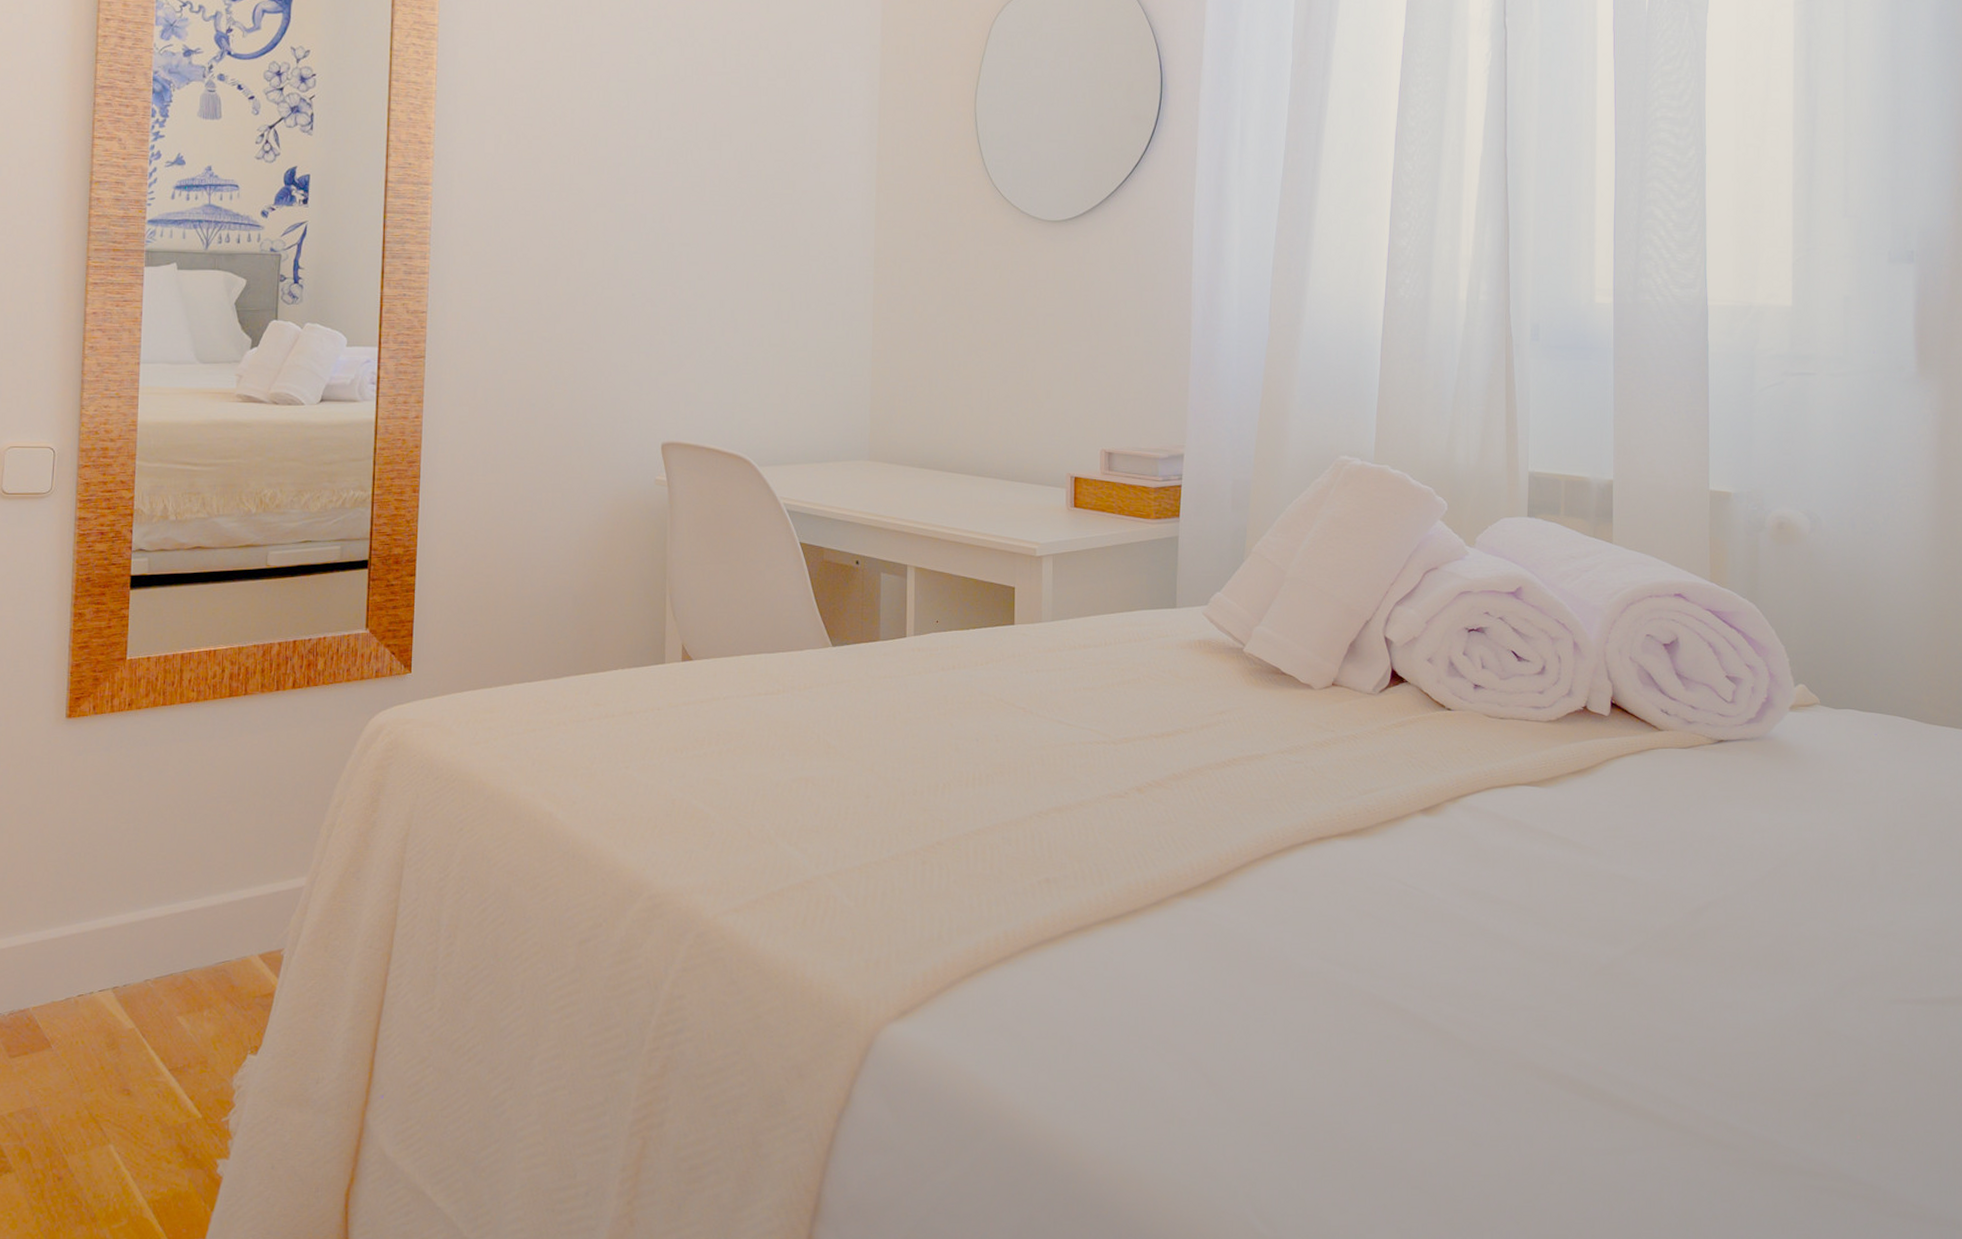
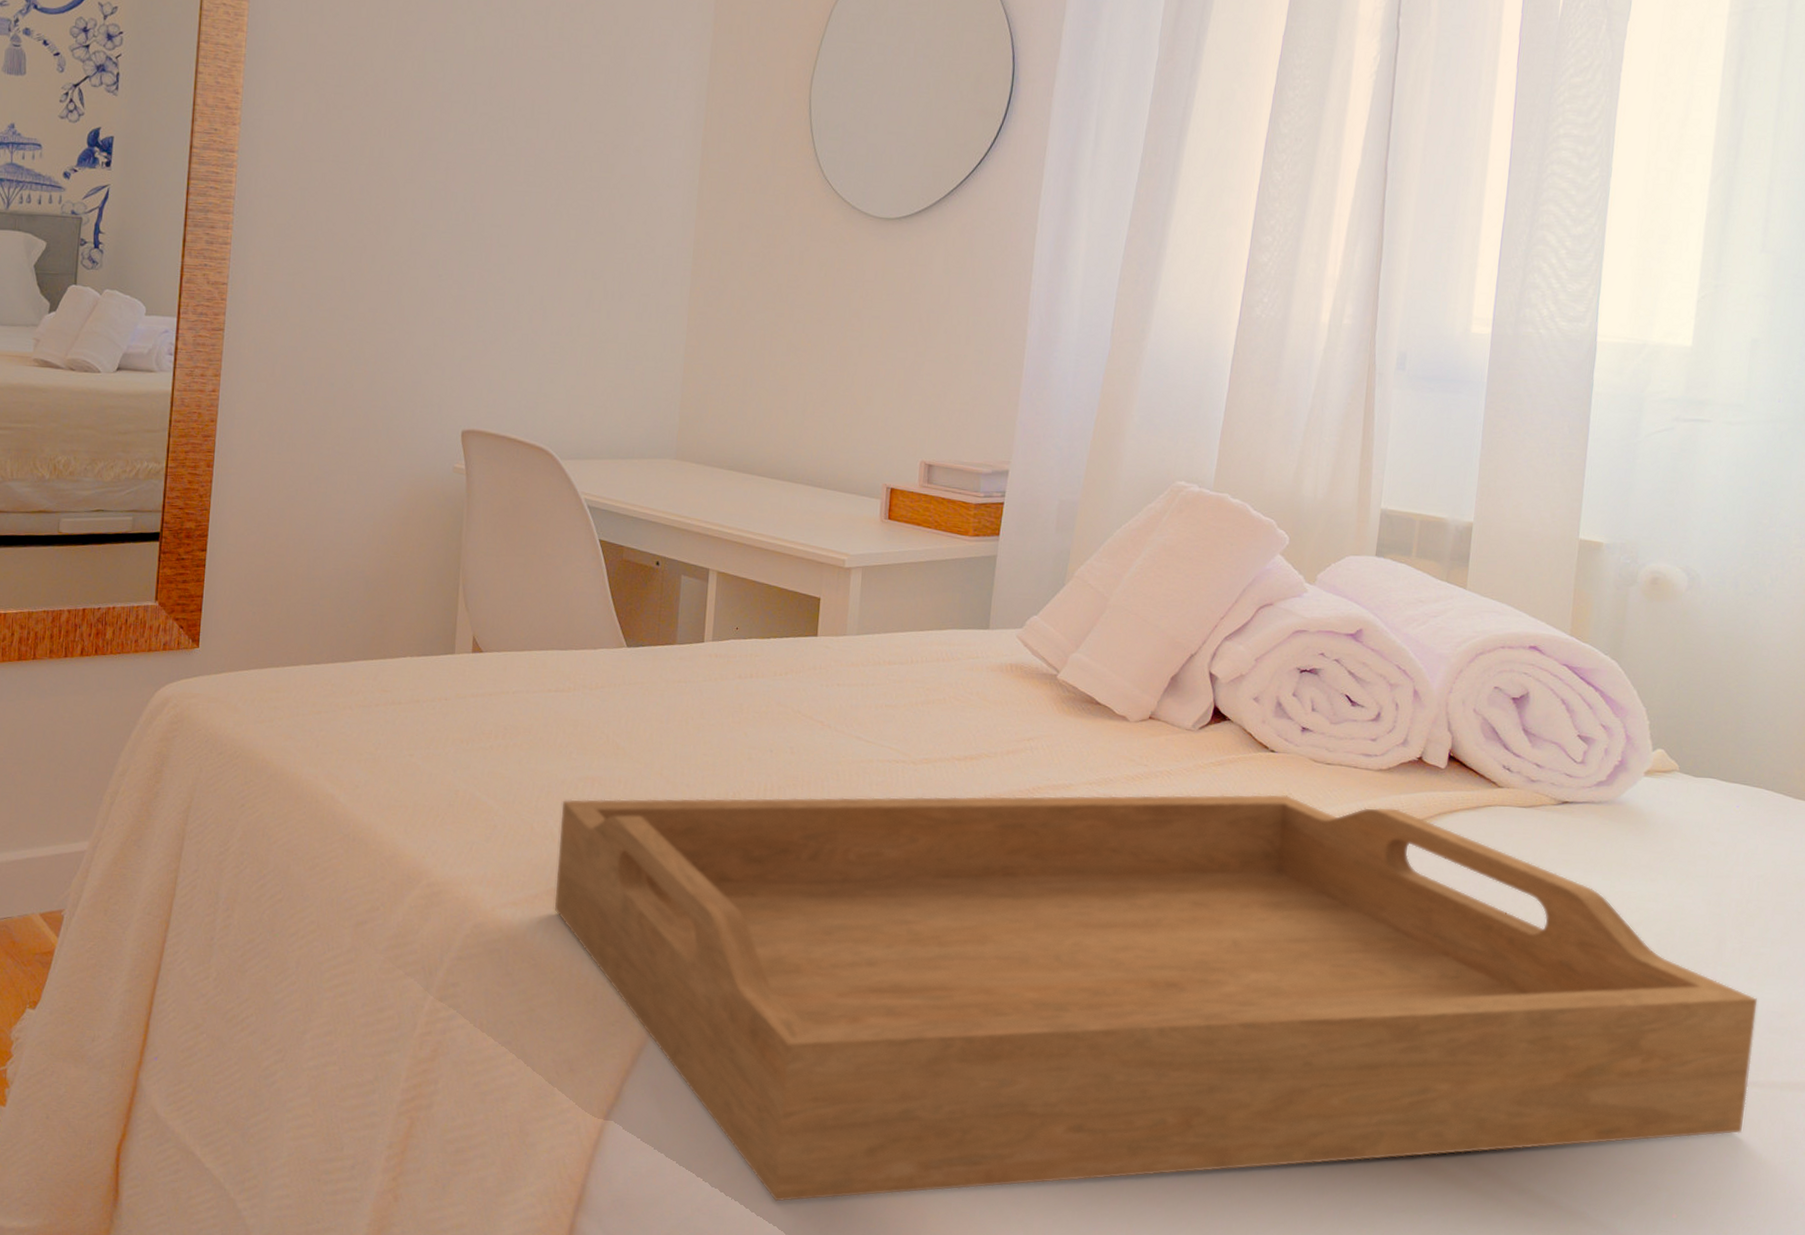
serving tray: none [775,750,1913,1194] -> present [554,794,1758,1202]

